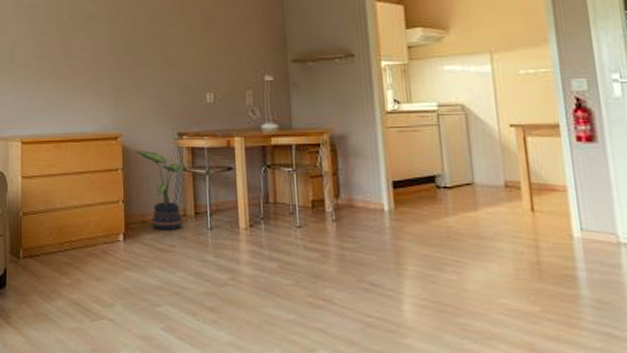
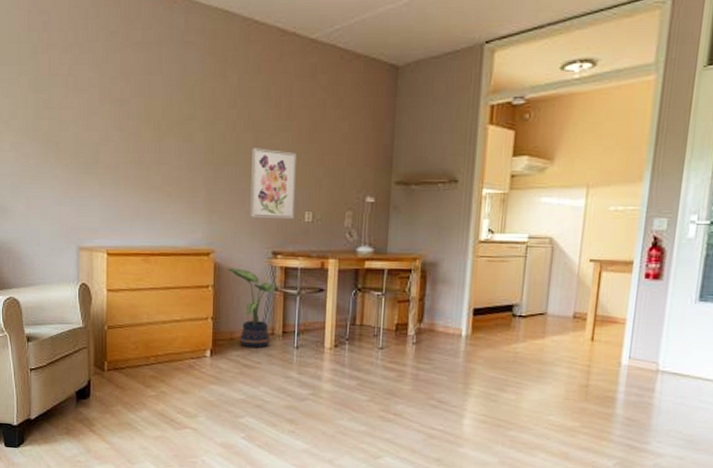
wall art: none [151,38,197,102] -> present [250,148,296,220]

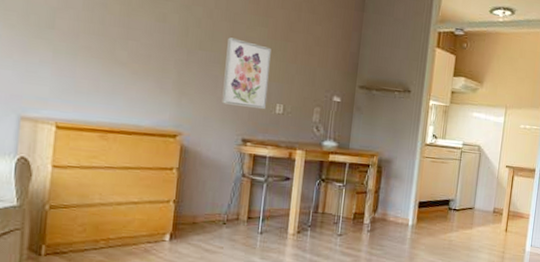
potted plant: present [227,268,278,349] -> none [194,152,246,233]

